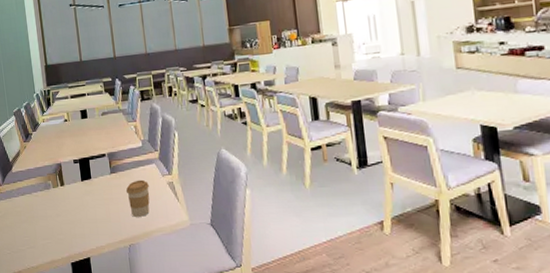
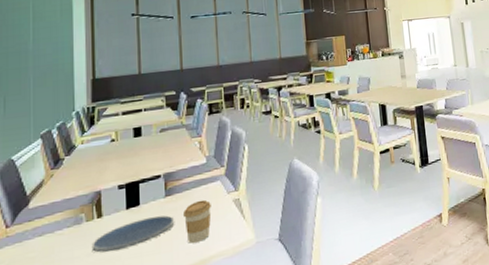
plate: none [58,190,120,216] -> present [91,215,175,253]

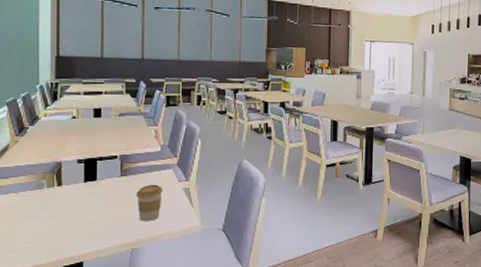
plate: present [91,215,175,253] -> none [51,193,128,218]

